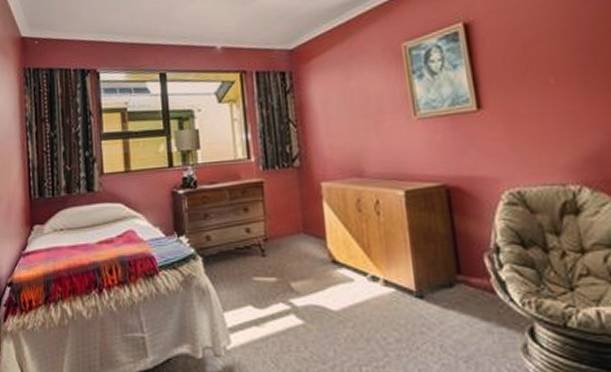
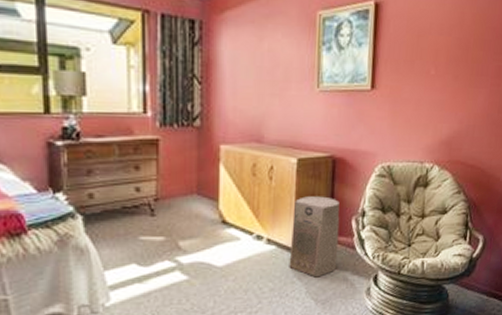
air purifier: none [409,230,476,328] -> present [289,196,340,278]

